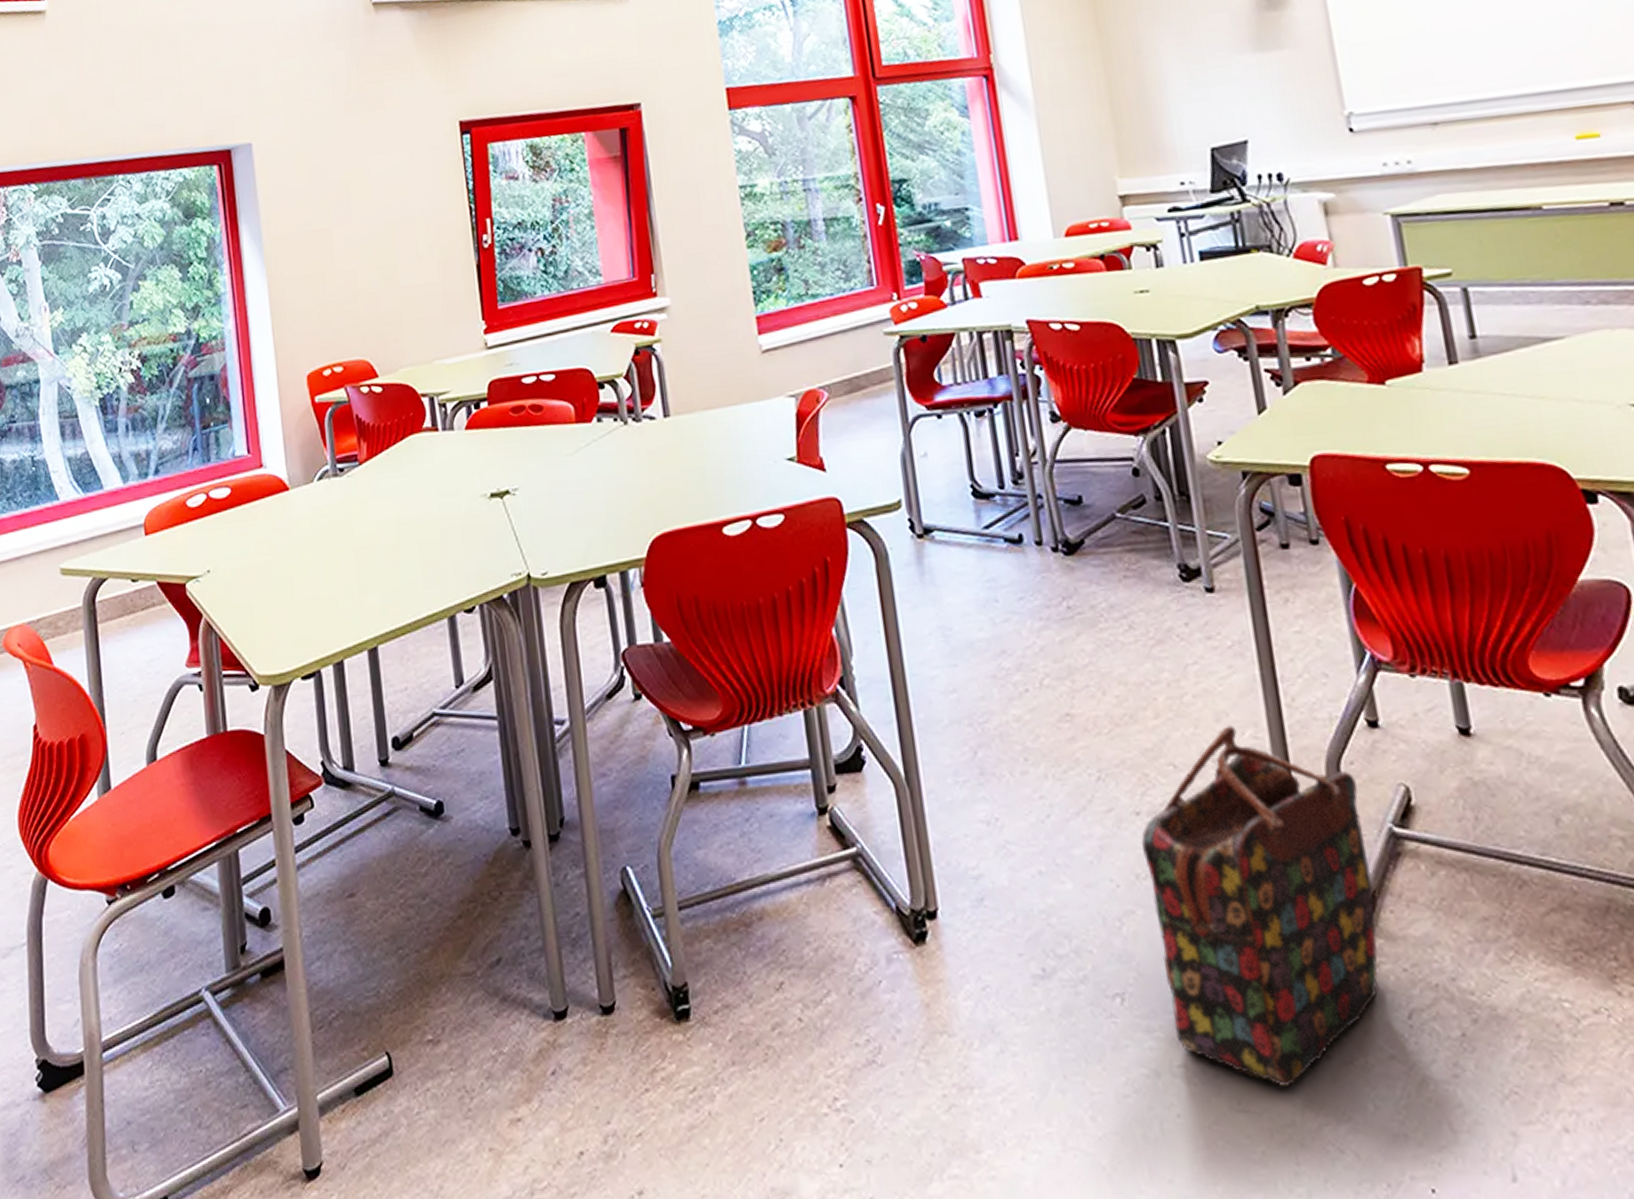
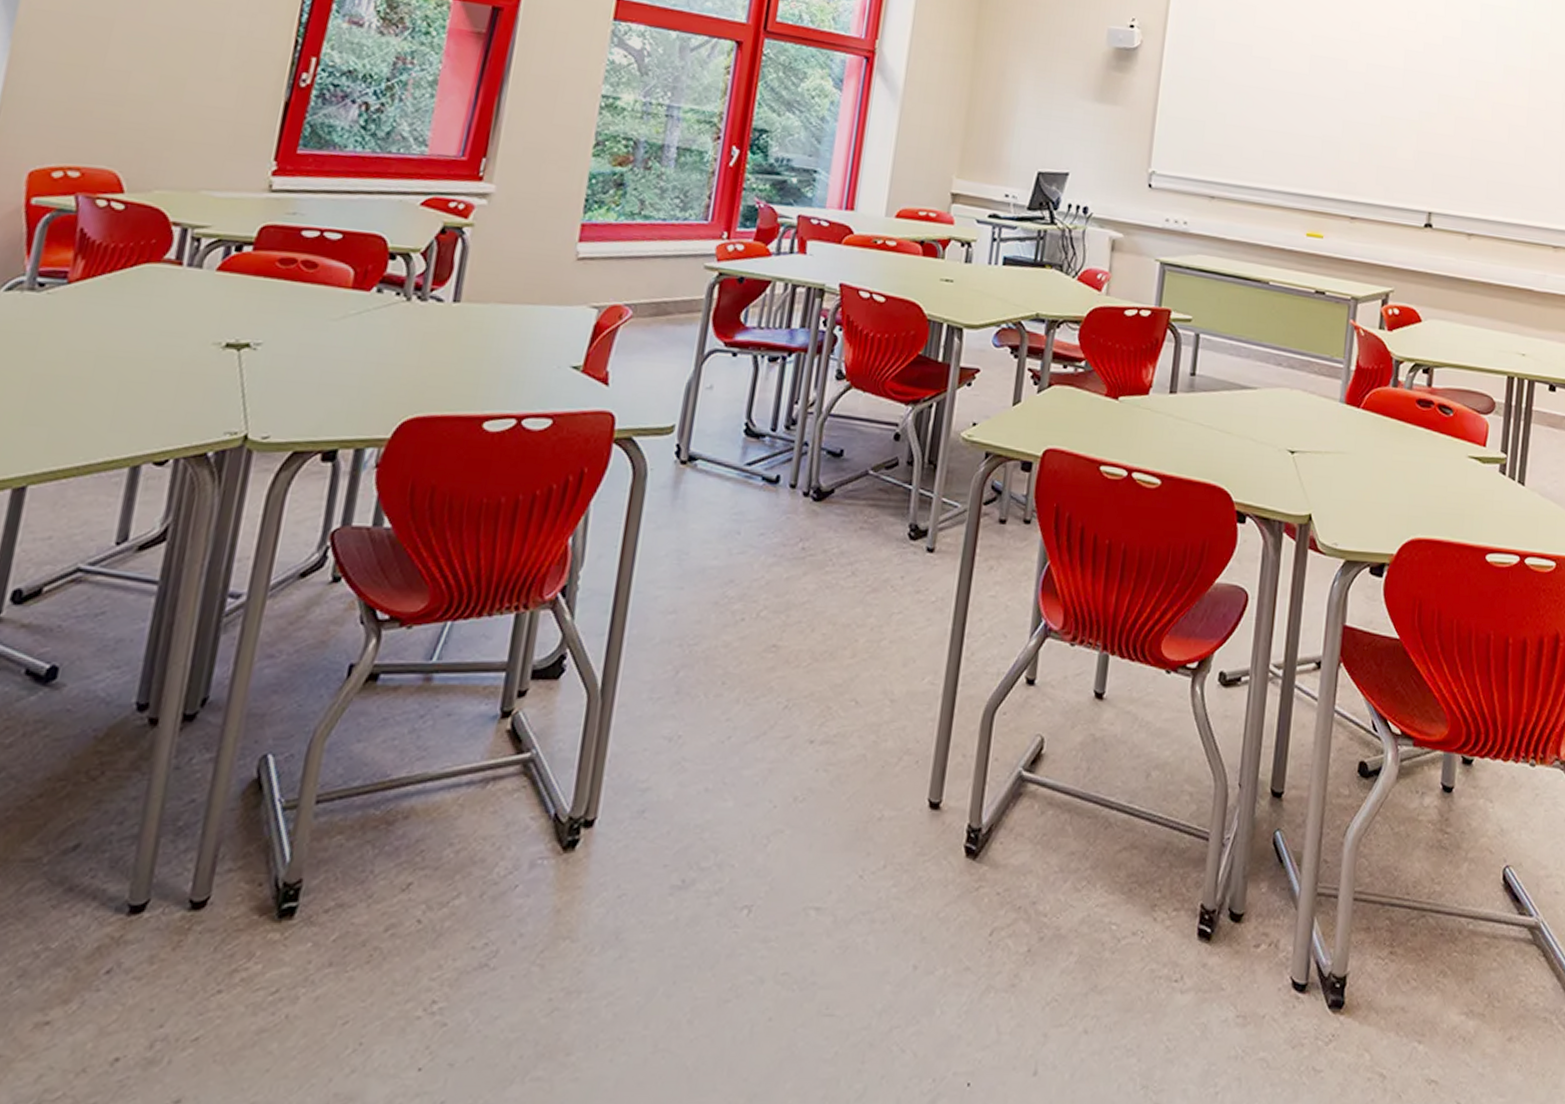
backpack: present [1140,725,1379,1086] -> none [788,671,1004,993]

